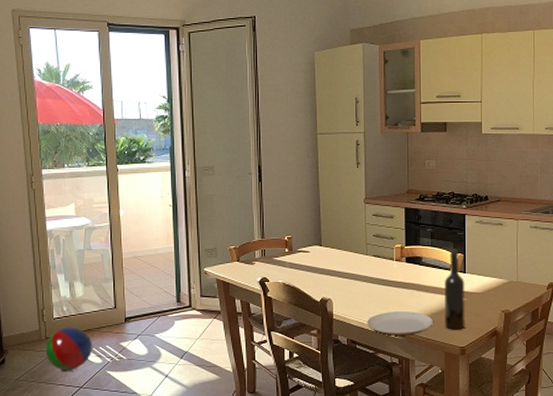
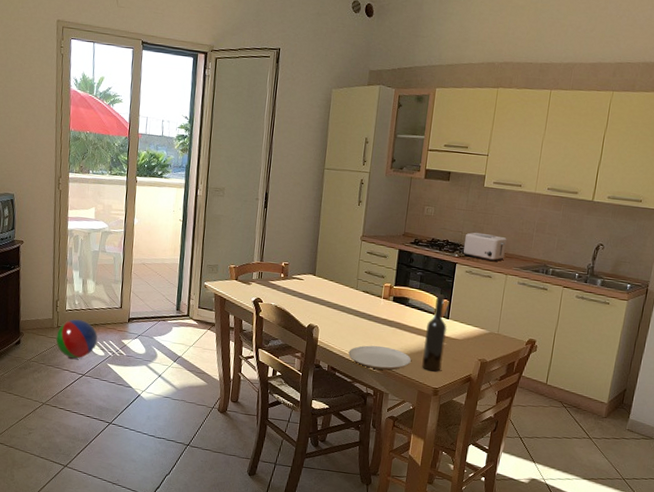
toaster: none [470,180,513,209] -> present [463,232,507,262]

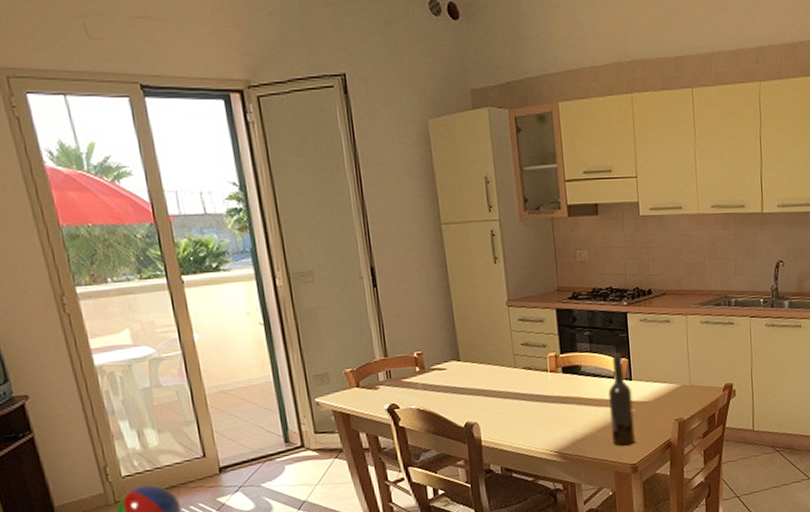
plate: present [348,345,411,371] -> none [522,429,599,459]
toaster: present [463,232,507,262] -> none [631,271,680,304]

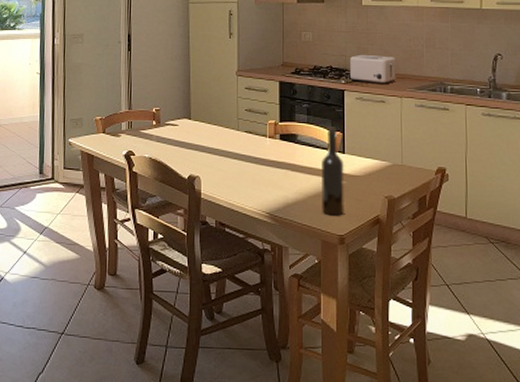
toaster: none [631,271,680,304] -> present [349,54,396,85]

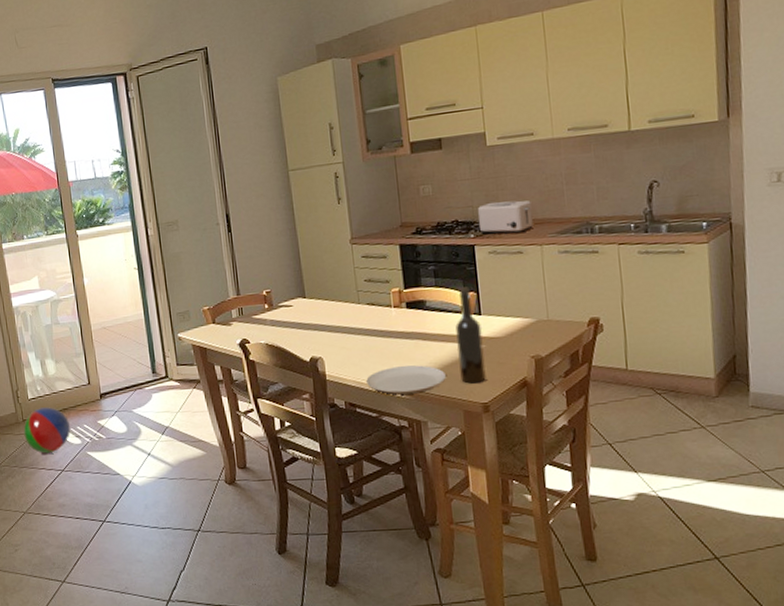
plate: none [237,193,309,220] -> present [366,365,446,395]

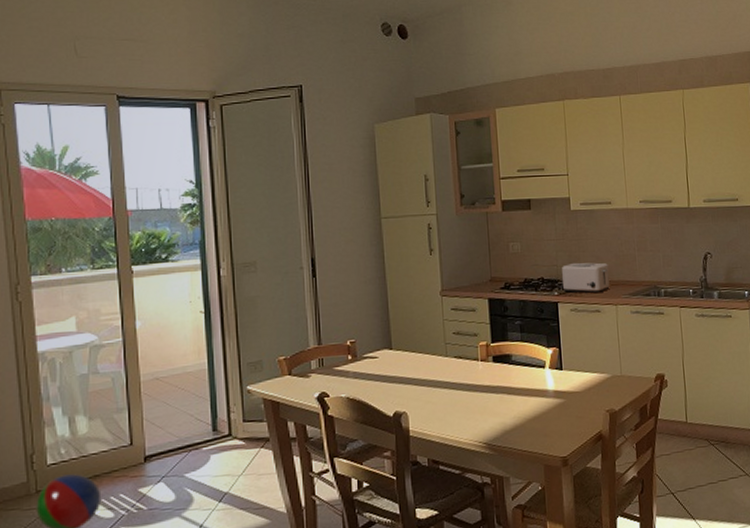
plate: present [366,365,446,395] -> none [451,419,528,451]
wine bottle: present [455,287,486,384] -> none [539,342,566,438]

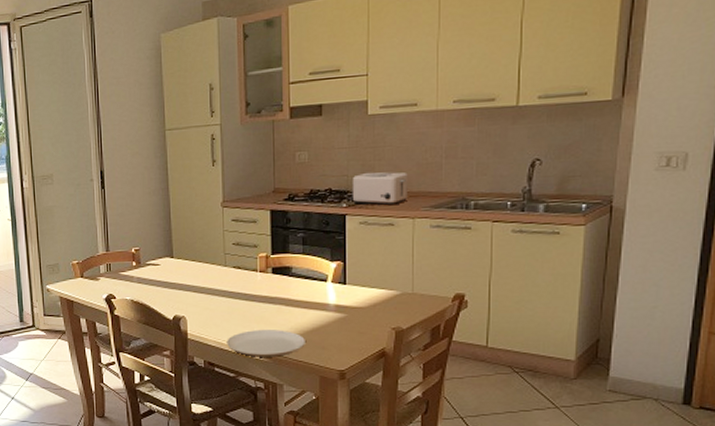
plate: none [451,419,528,451] -> present [227,330,305,357]

